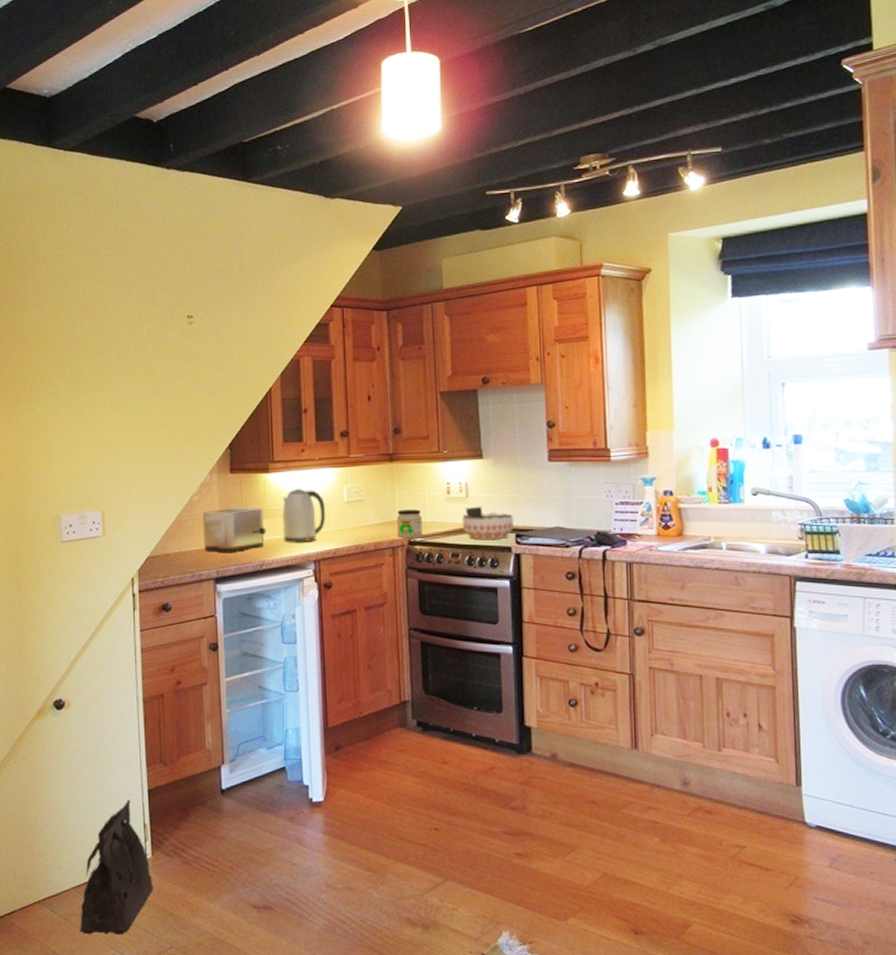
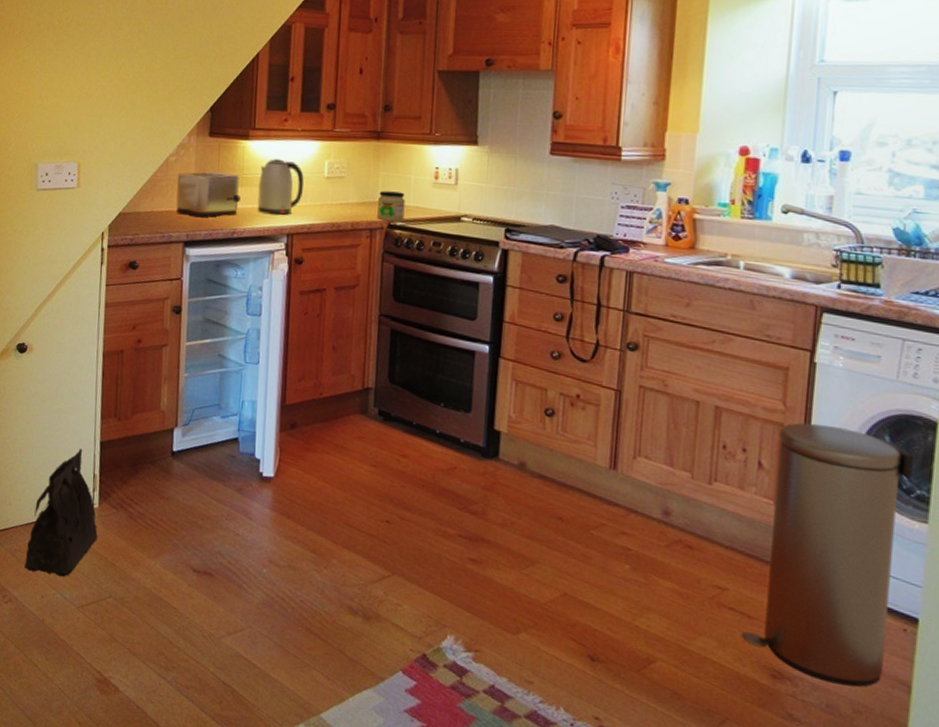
bowl: present [462,506,515,540] -> none [447,195,506,232]
pedal bin: none [761,682,887,920] -> present [740,422,915,687]

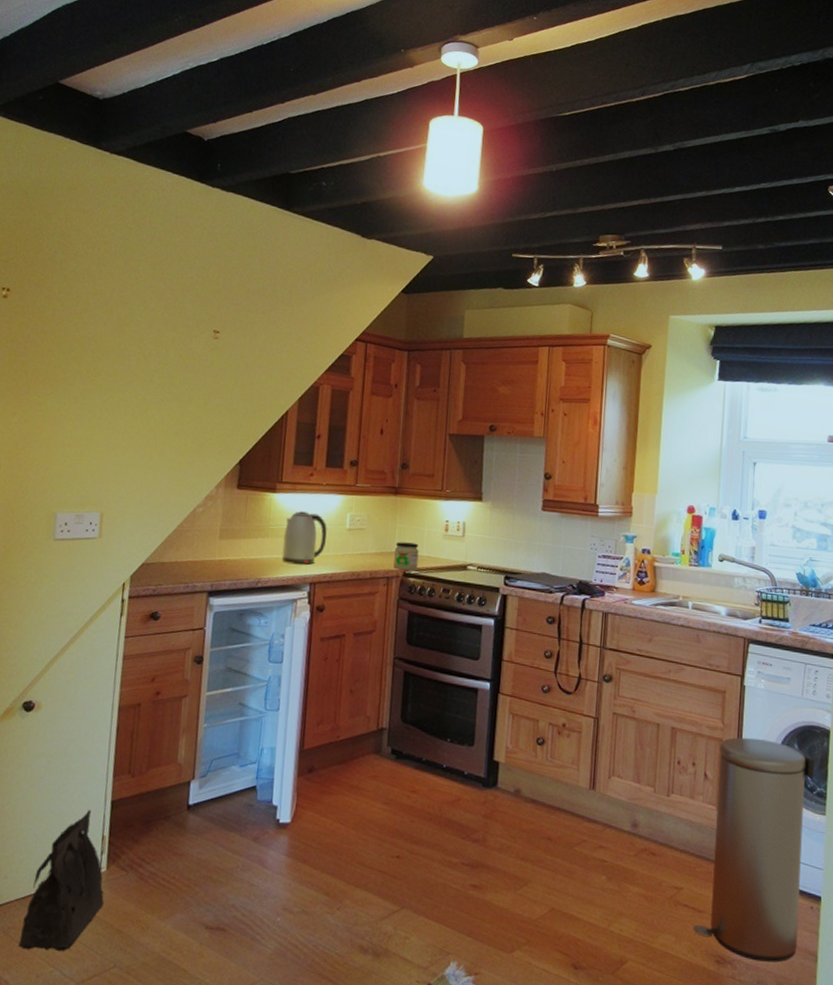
toaster: present [176,171,241,218] -> none [201,522,266,568]

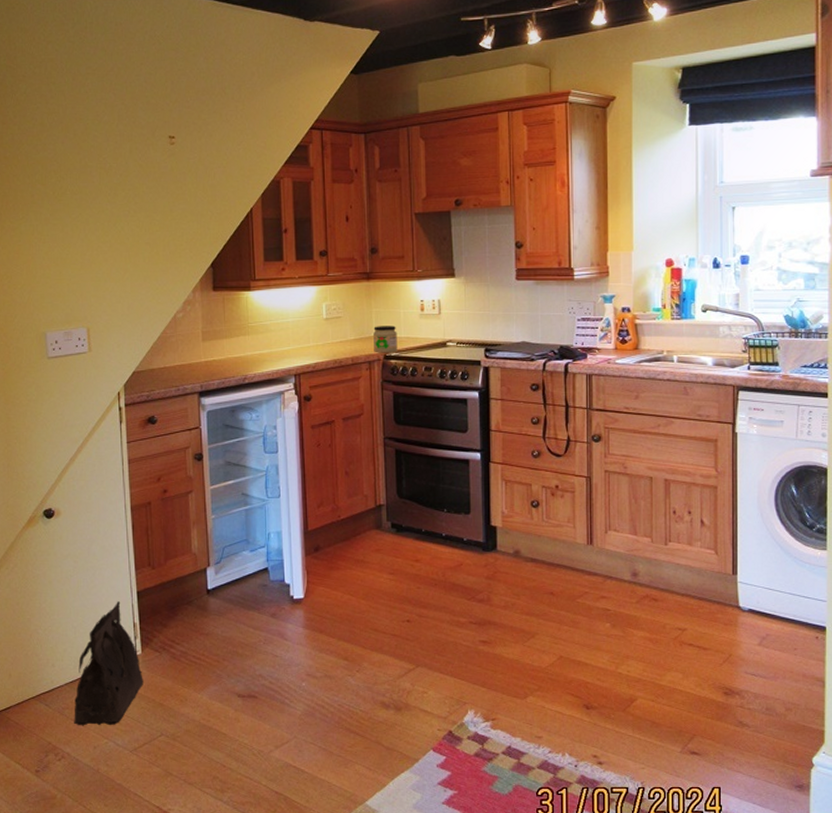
kettle: present [281,511,327,565] -> none [264,306,305,359]
pedal bin: present [692,737,815,962] -> none [699,482,814,690]

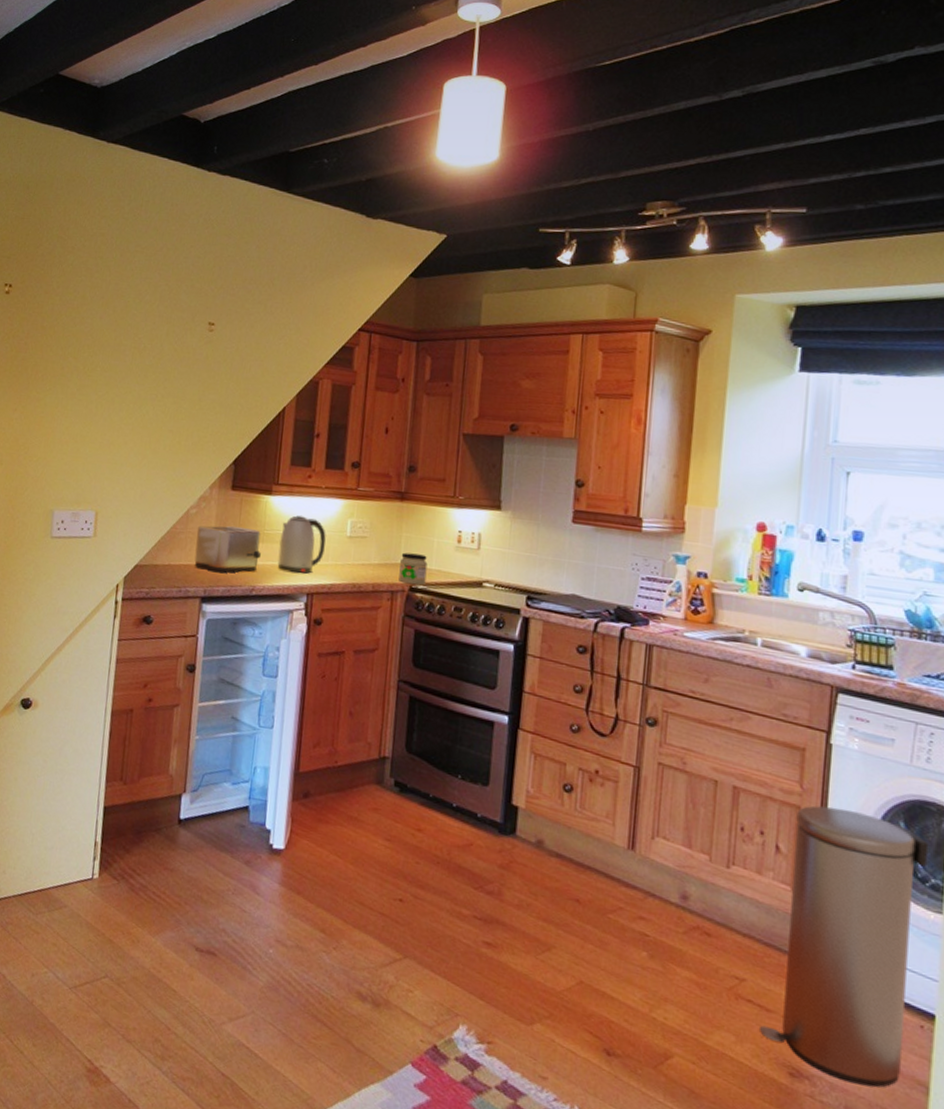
shopping bag: present [74,601,143,726] -> none [15,813,96,954]
toaster: none [186,323,248,368] -> present [194,525,261,574]
kettle: none [264,306,305,359] -> present [277,515,326,574]
pedal bin: none [699,482,814,690] -> present [758,805,929,1087]

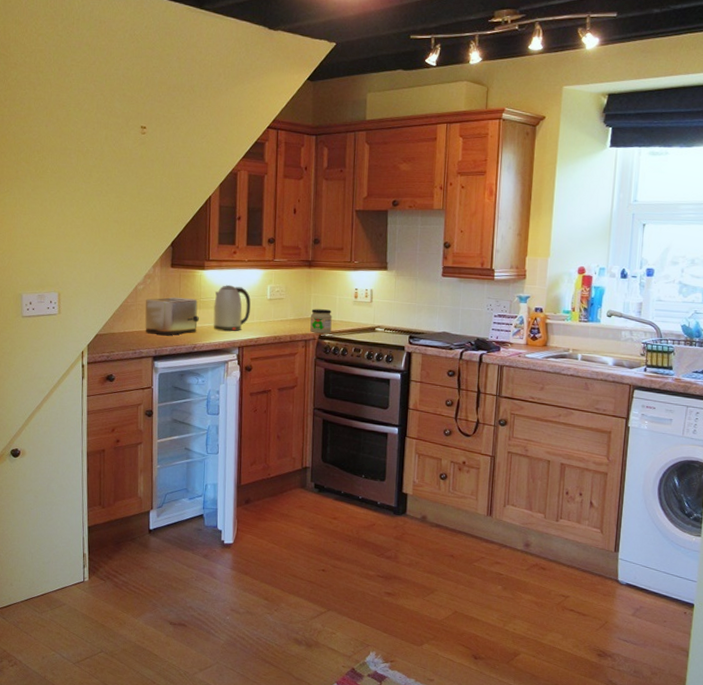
pedal bin: present [758,805,929,1087] -> none [577,471,693,656]

